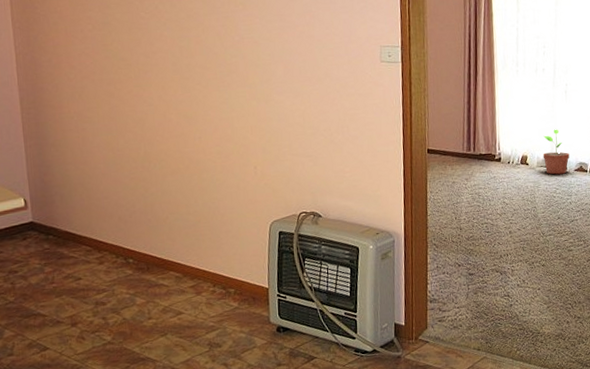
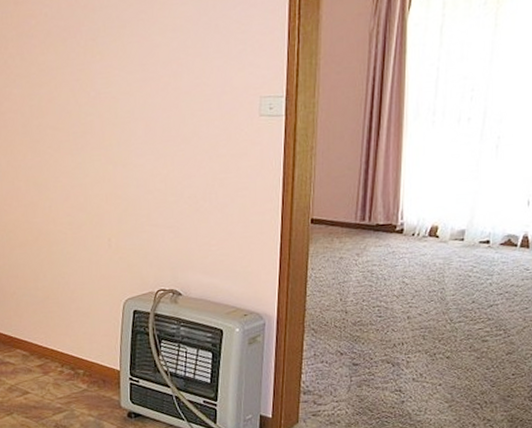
potted plant: present [542,129,570,175] -> none [458,193,495,250]

